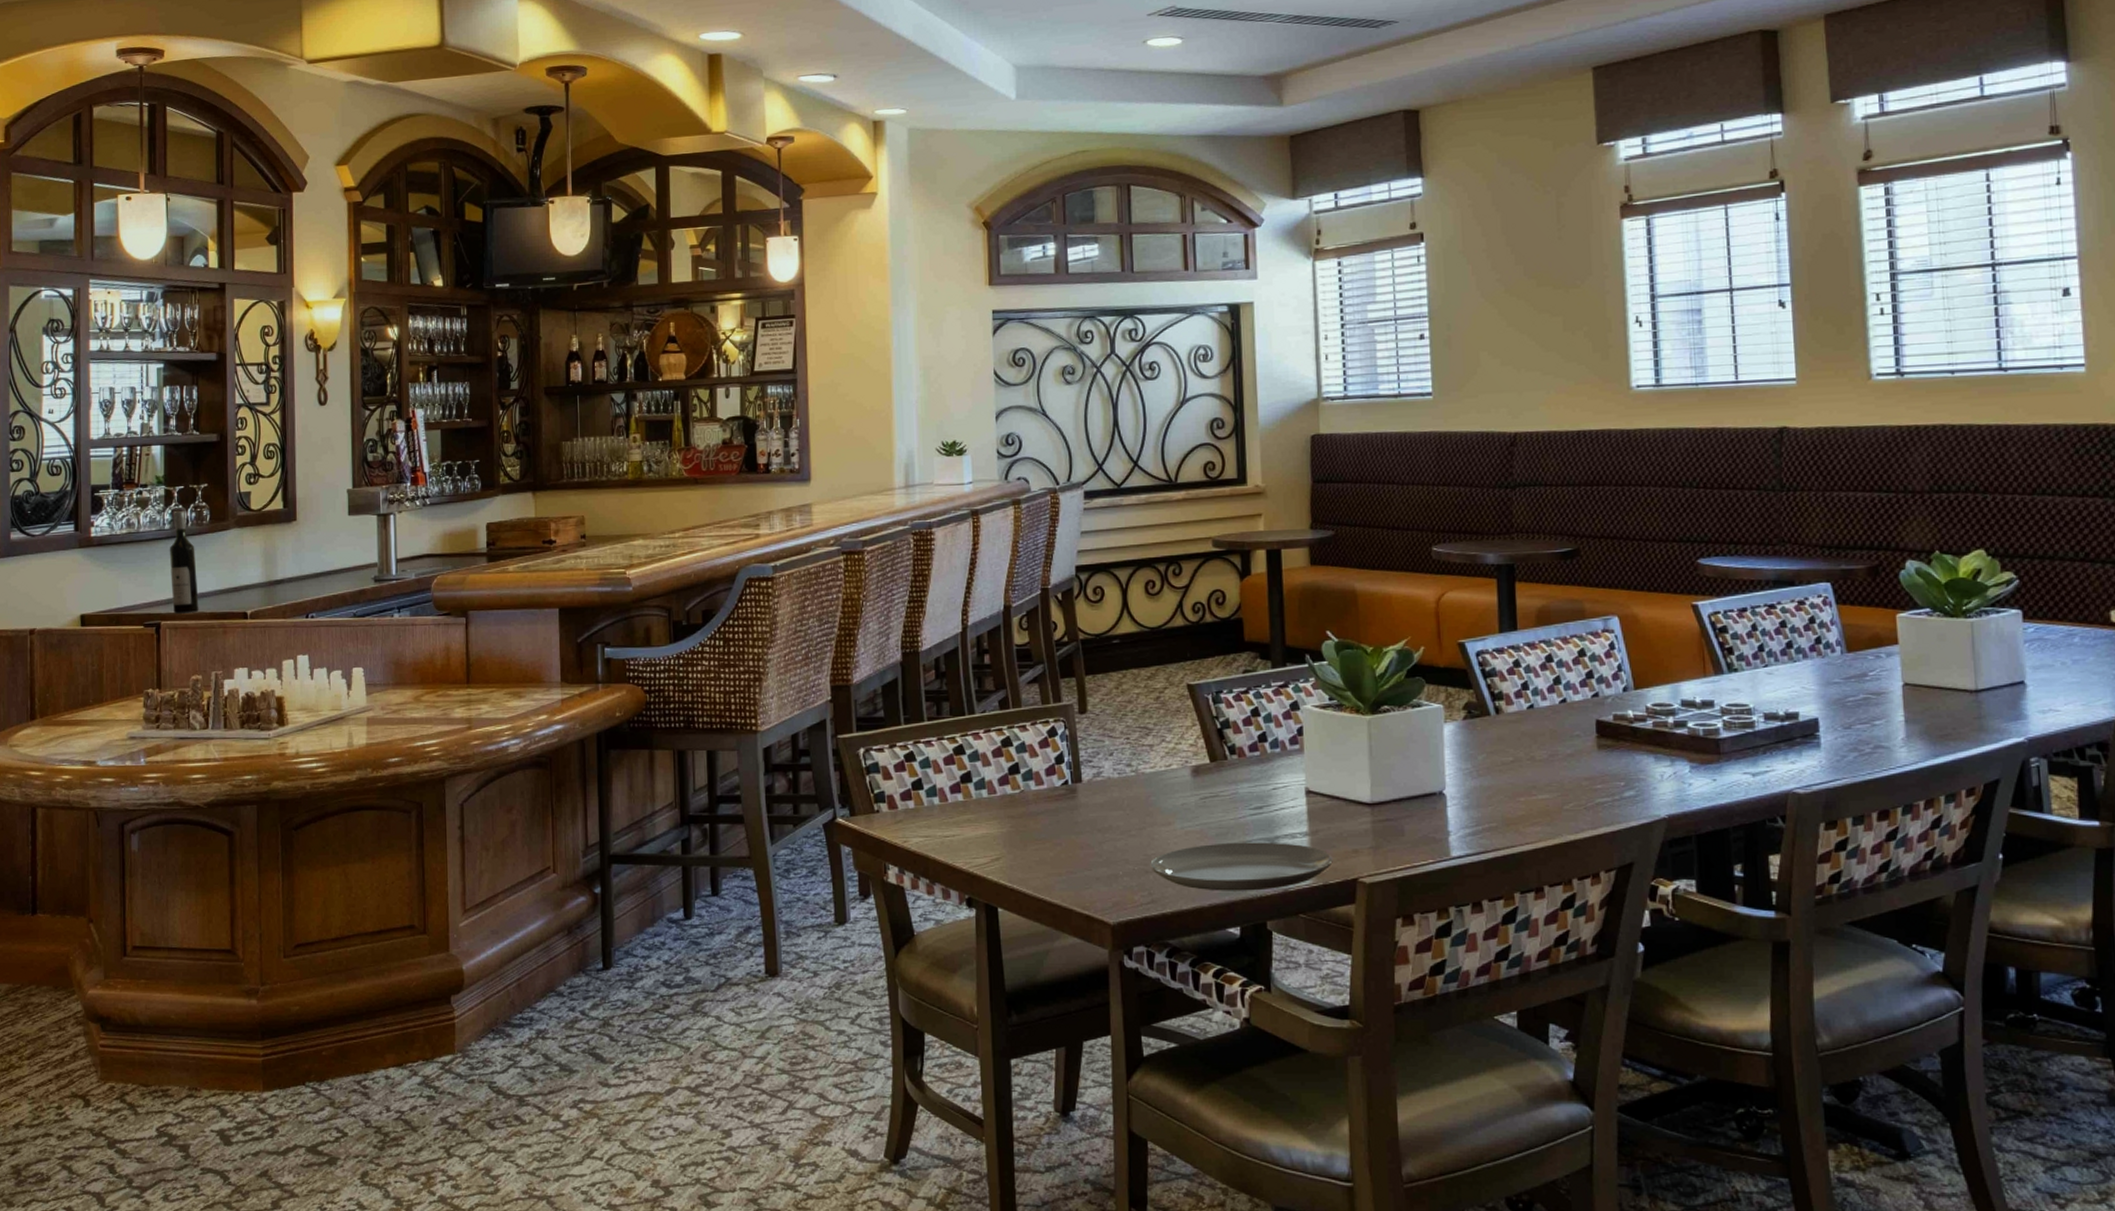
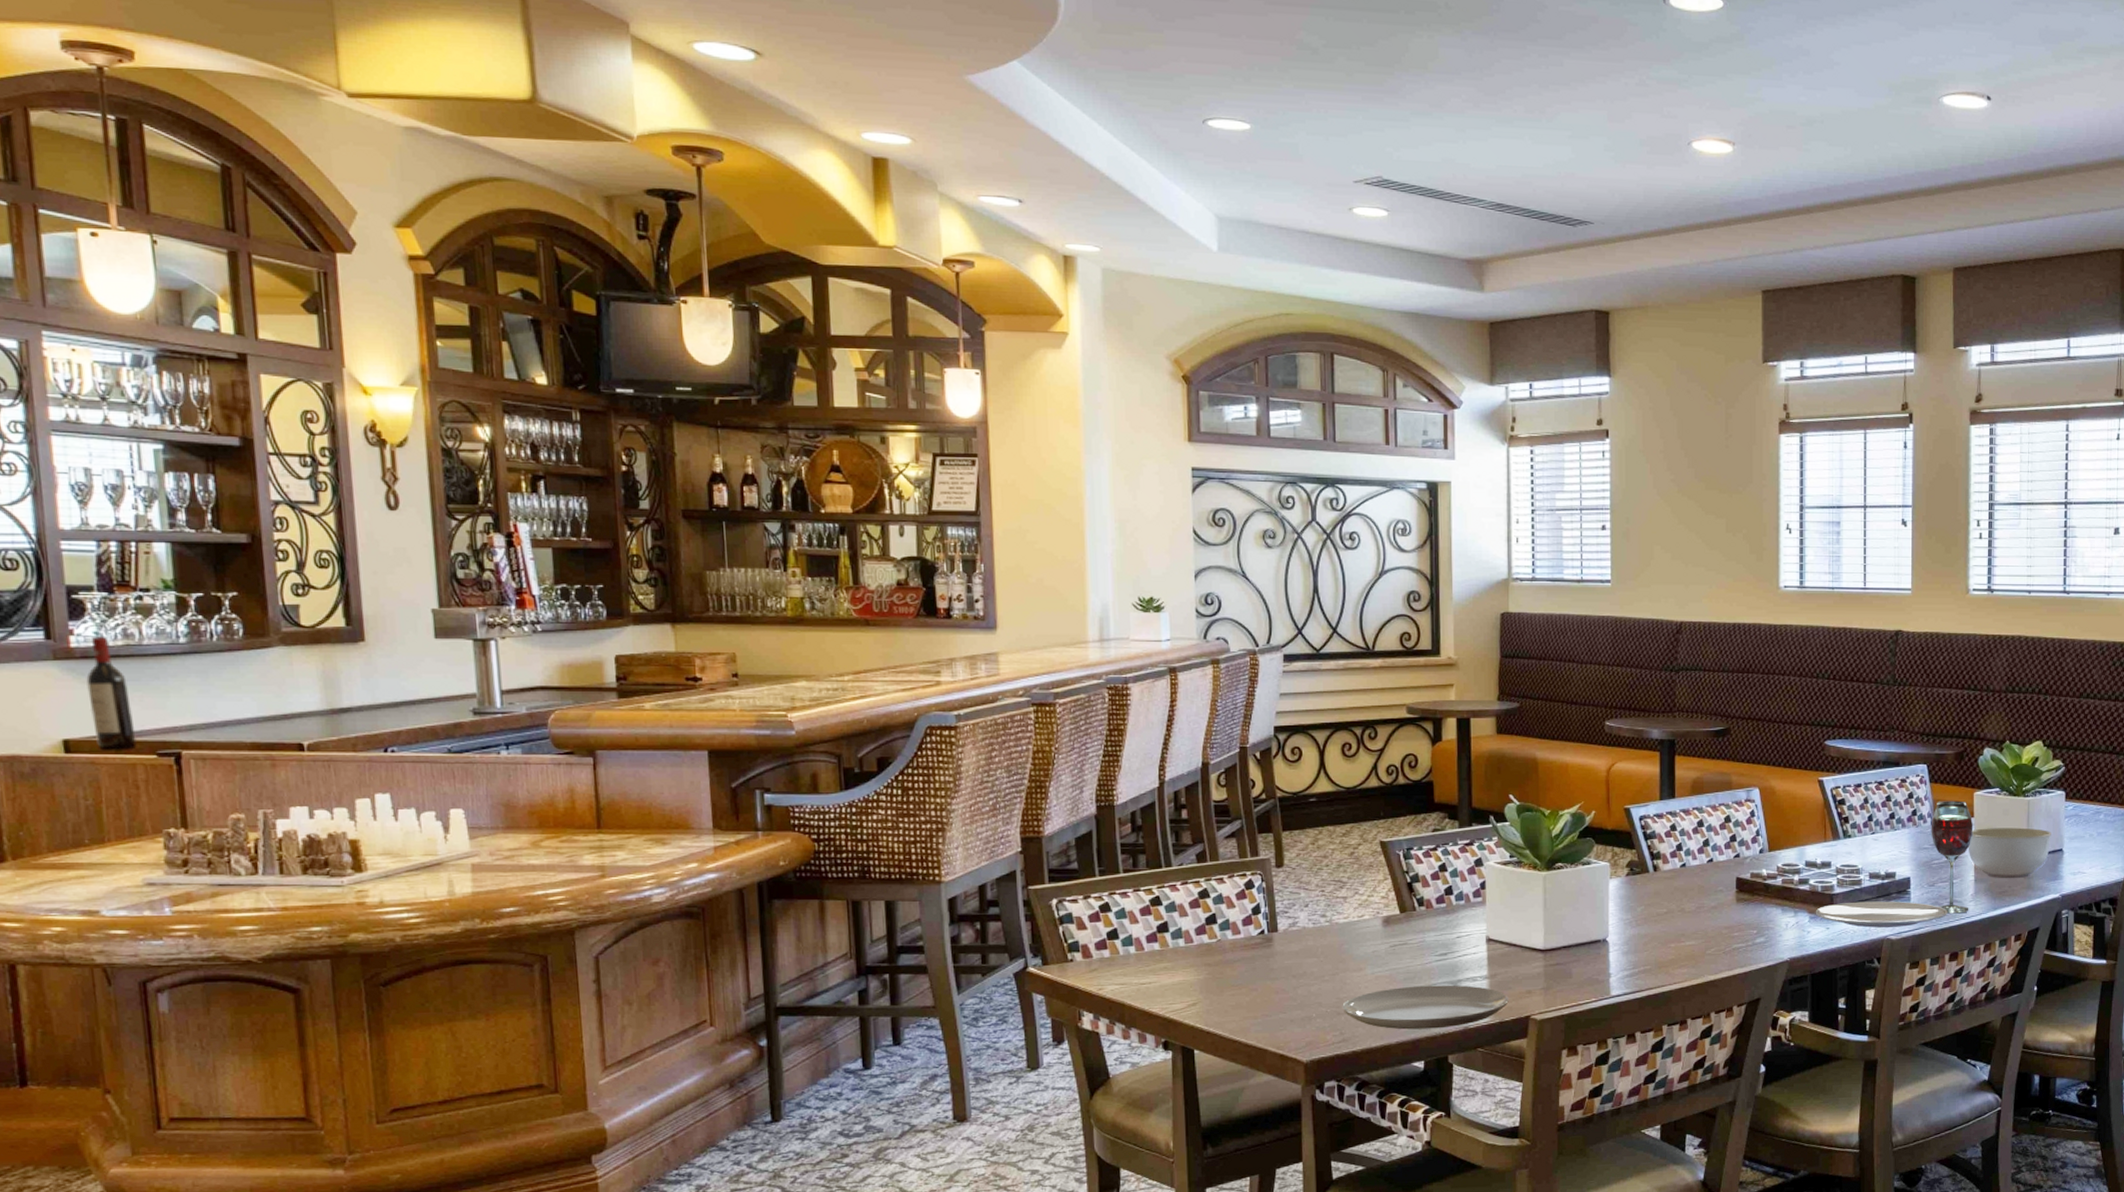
wine bottle: none [100,527,130,624] -> present [86,637,137,752]
bottle: present [169,510,199,614] -> none [187,621,235,742]
plate: none [1697,747,1871,779] -> present [1815,901,1947,928]
wineglass: none [1841,624,1901,762] -> present [1931,801,1974,914]
bowl: none [1892,655,2007,719] -> present [1968,827,2051,879]

